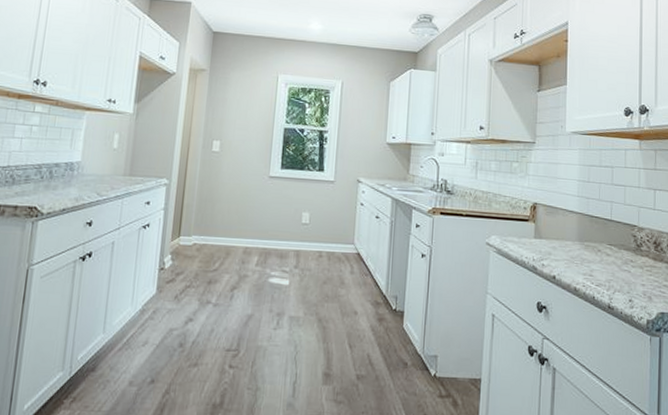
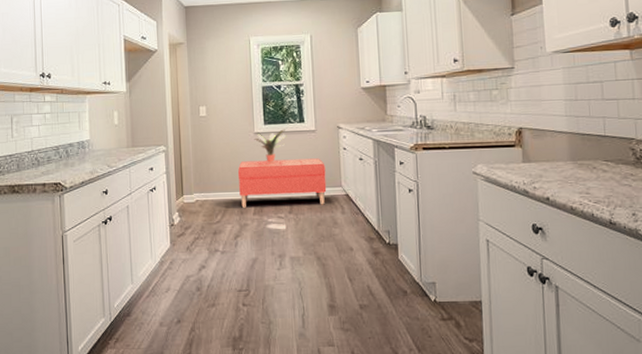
bench: none [243,206,340,262] -> present [238,158,327,208]
potted plant: none [268,175,303,212] -> present [254,129,287,164]

